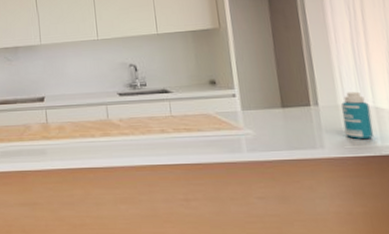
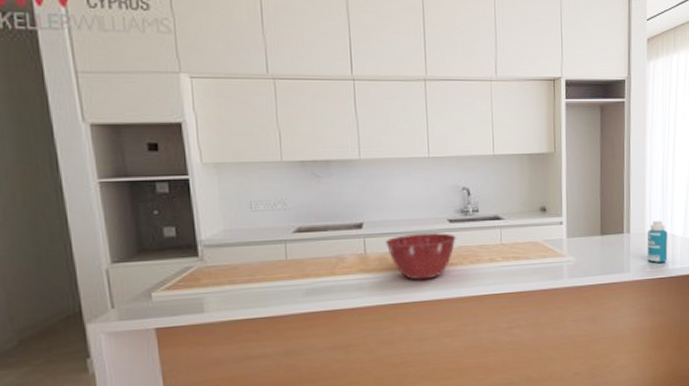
mixing bowl: none [63,105,127,148] -> present [385,233,456,280]

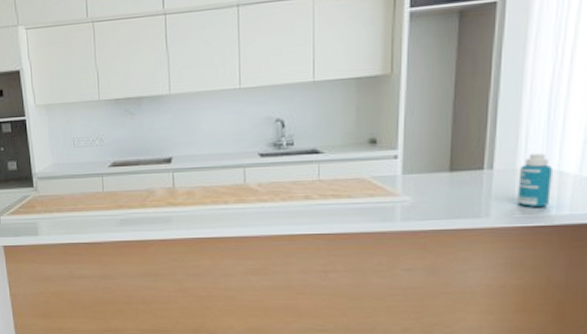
mixing bowl: present [385,233,456,280] -> none [193,167,267,216]

